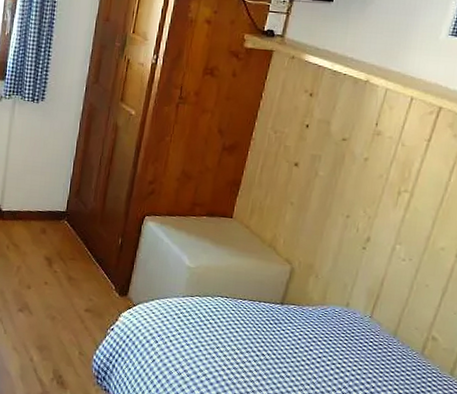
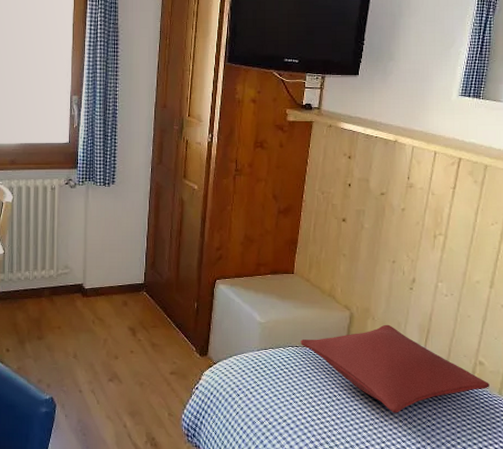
pillow: none [231,284,441,382] -> present [300,324,489,413]

